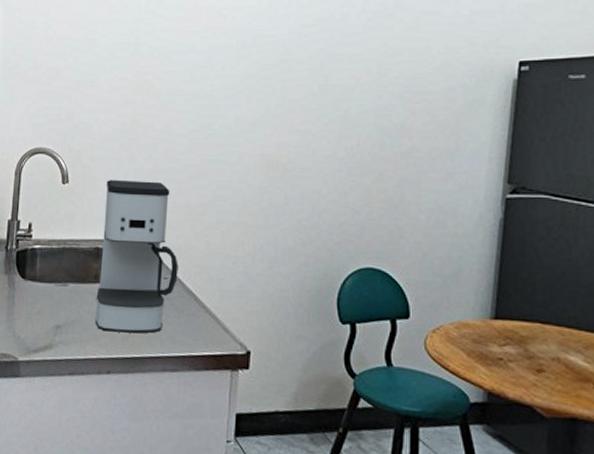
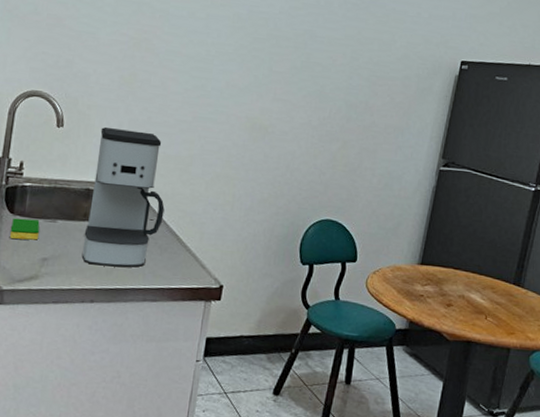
dish sponge: none [23,283,52,306] -> present [10,218,40,240]

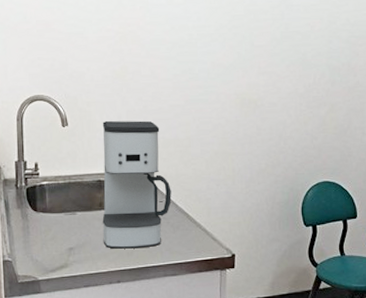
dish sponge: present [10,218,40,240] -> none [37,214,63,234]

